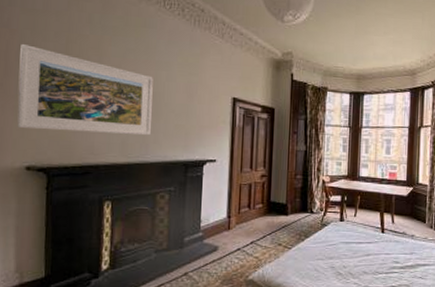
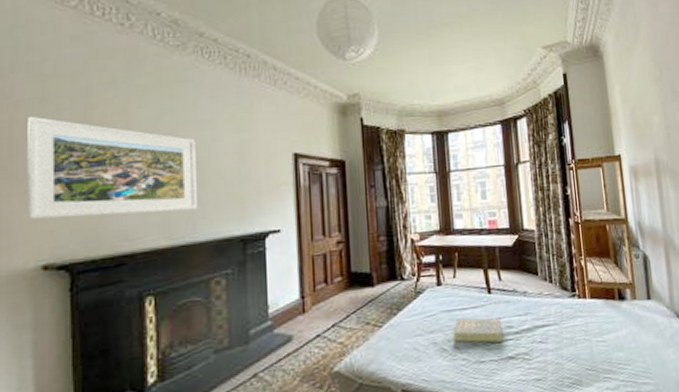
book: none [348,249,390,273] -> present [453,317,503,343]

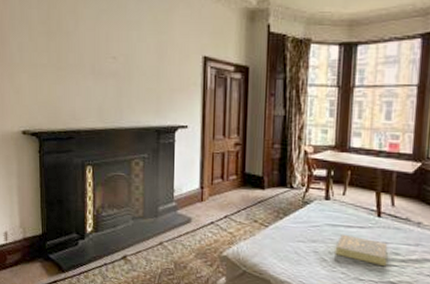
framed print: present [27,116,199,219] -> none [12,12,125,101]

